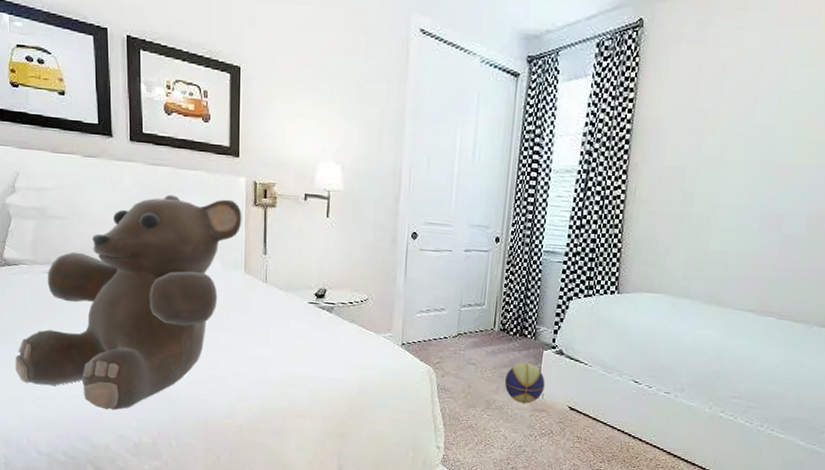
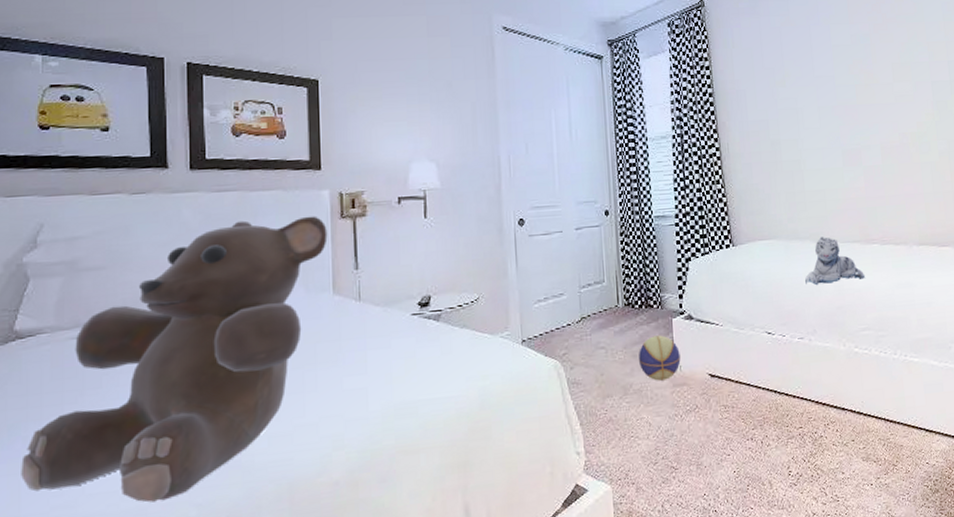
plush toy: none [685,300,751,349] -> present [805,237,865,286]

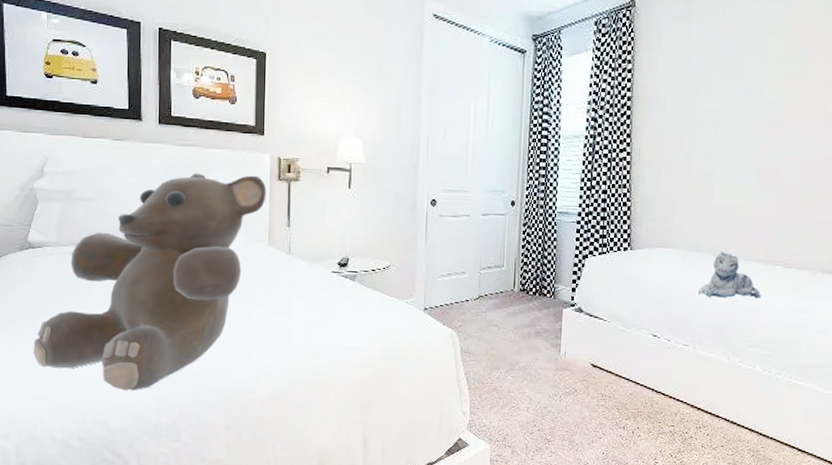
basketball: present [639,335,681,381] -> none [527,322,567,363]

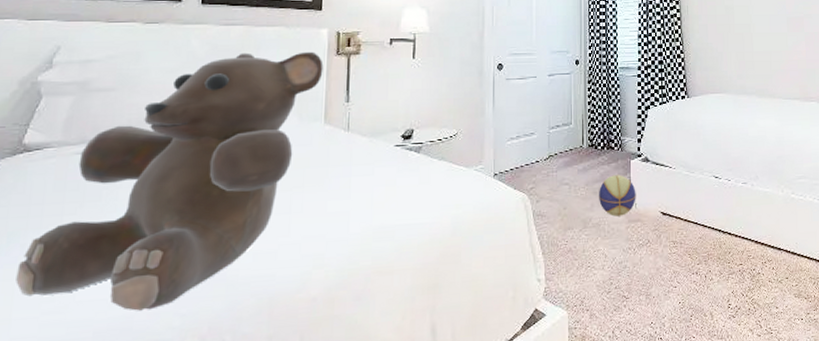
basketball: none [527,322,567,363] -> present [599,175,636,217]
plush toy: present [699,252,761,298] -> none [750,93,803,137]

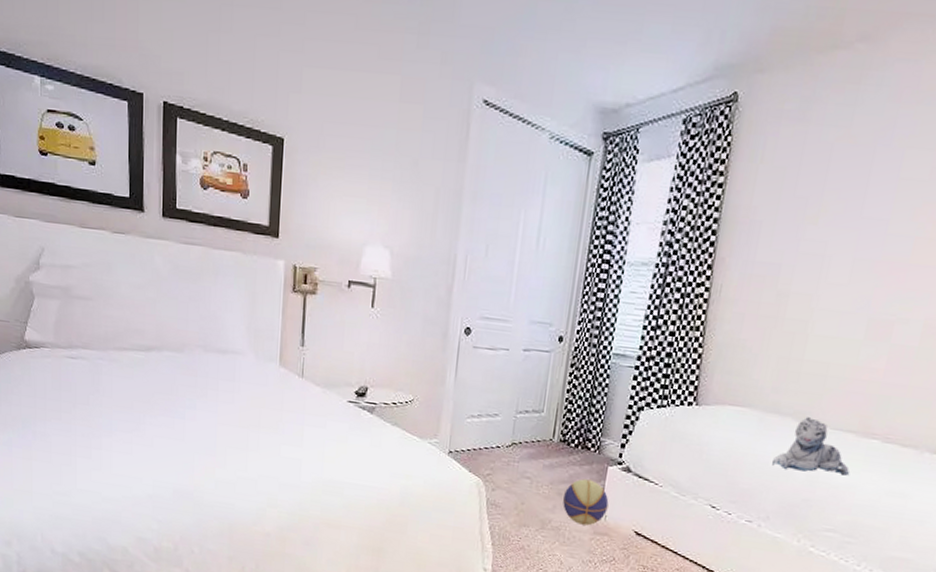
teddy bear: present [15,51,324,311] -> none [32,276,280,510]
plush toy: none [750,93,803,137] -> present [772,417,850,476]

